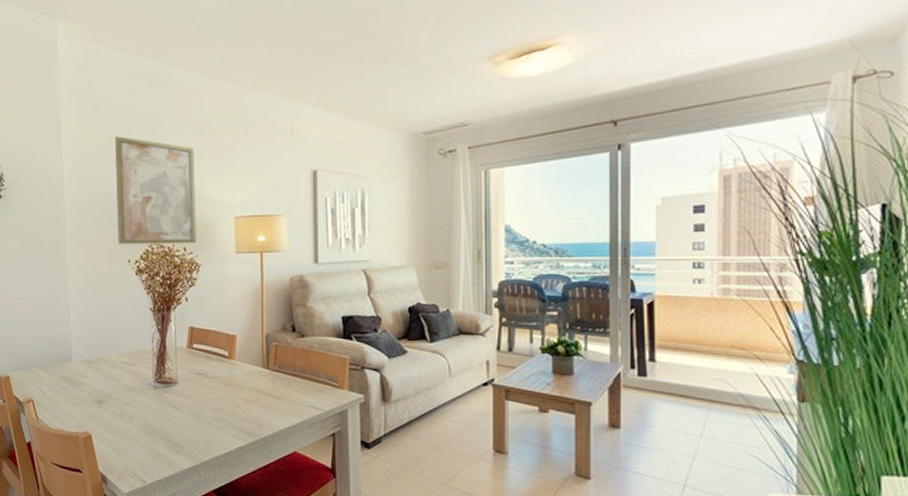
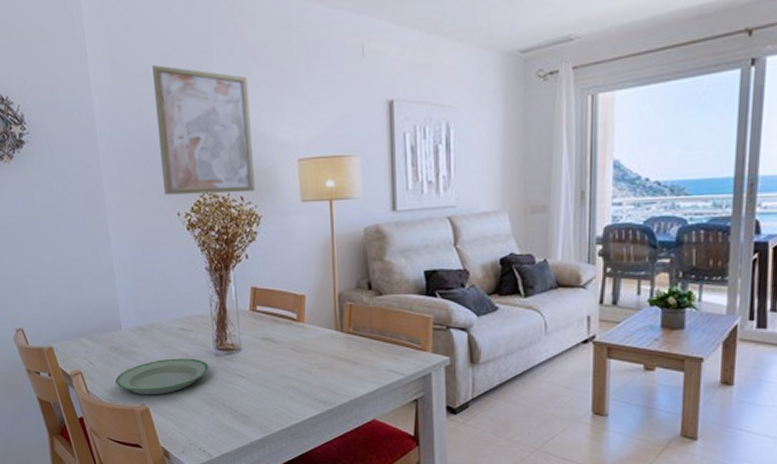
plate: none [63,389,148,423] -> present [115,358,210,395]

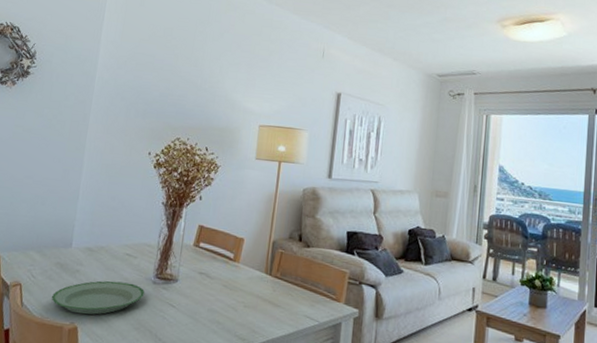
wall art: present [152,65,255,195] -> none [141,34,231,145]

